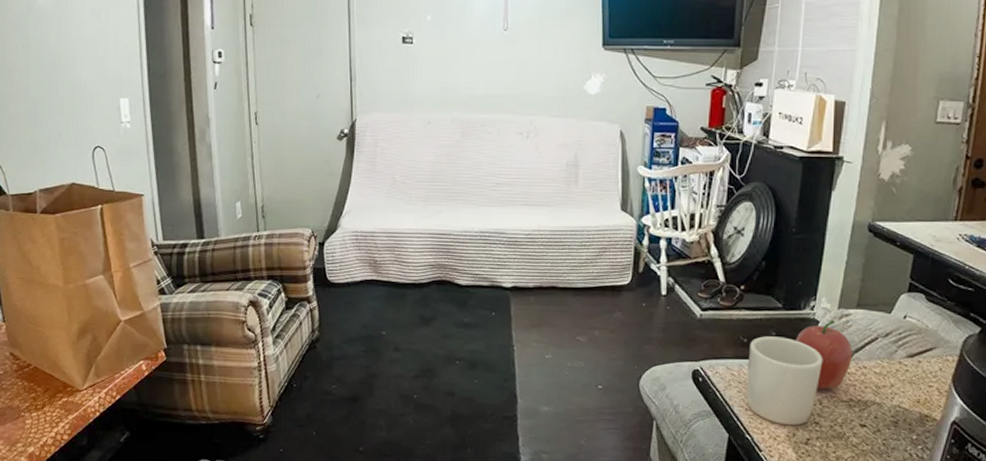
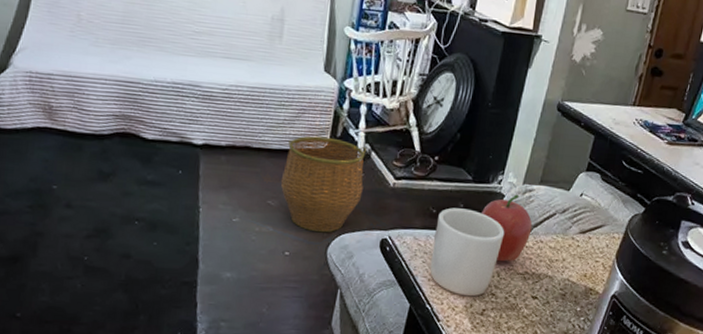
basket: none [588,273,670,366] -> present [280,136,366,233]

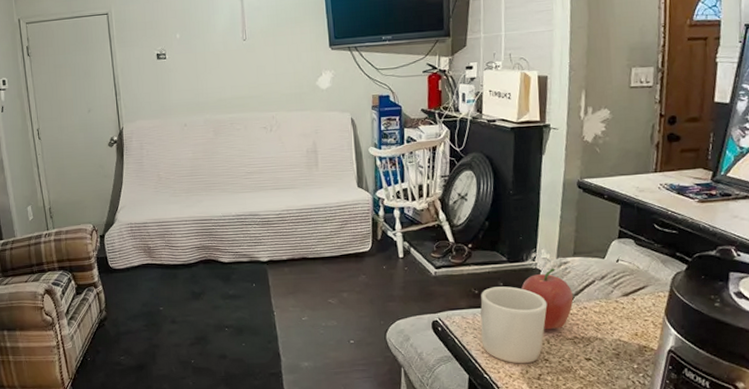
basket: present [280,136,366,233] -> none [336,241,409,322]

